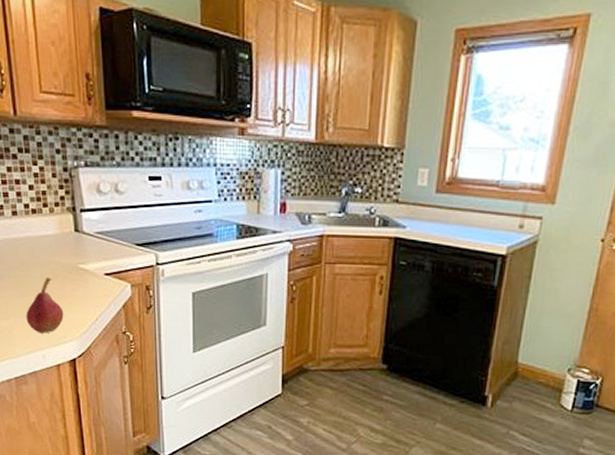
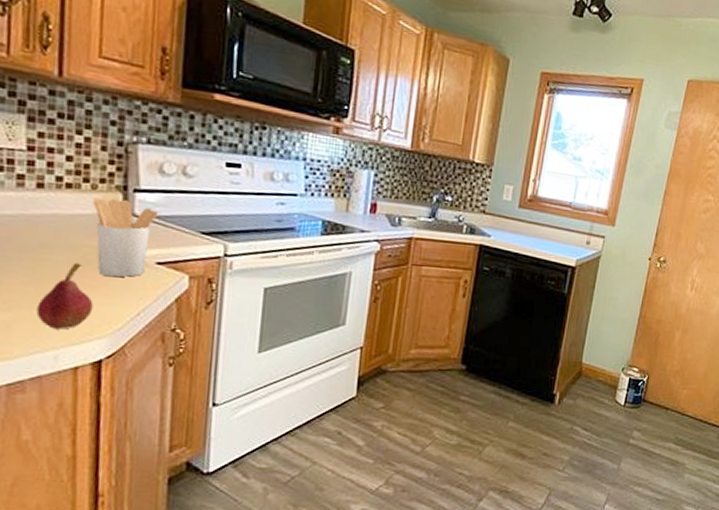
utensil holder: none [52,219,101,288] -> present [92,197,159,278]

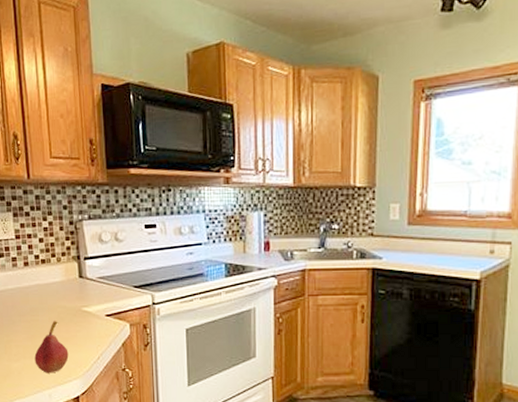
utensil holder: present [92,197,159,278] -> none [59,267,103,330]

